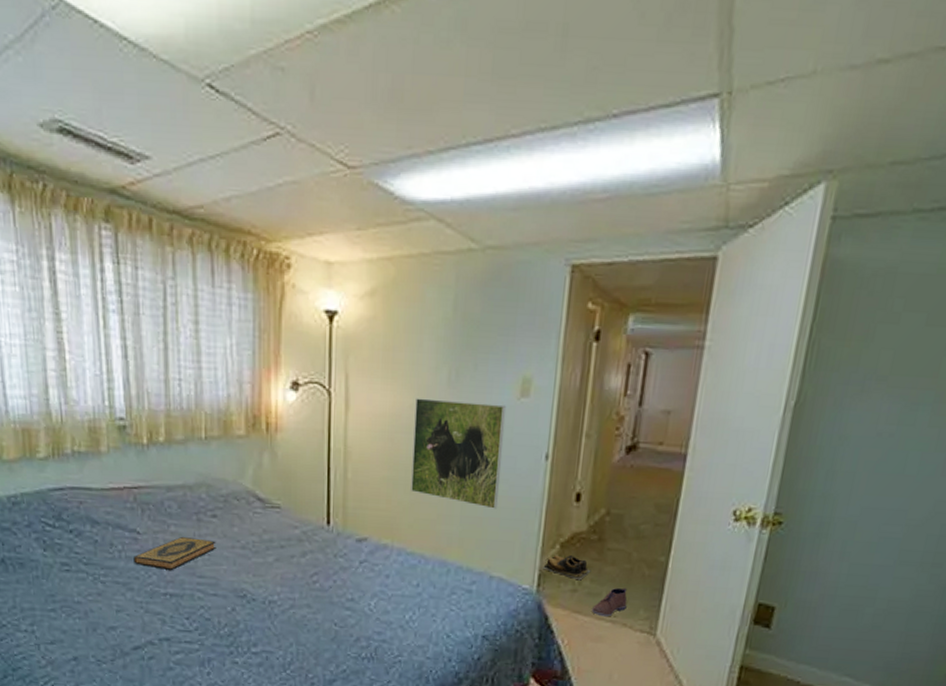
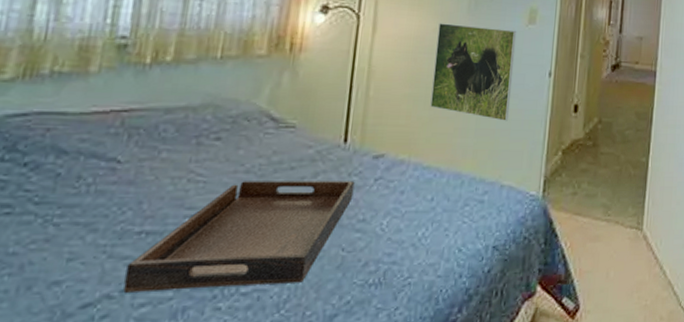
hardback book: present [133,536,216,570] -> none [105,162,216,203]
serving tray: none [160,556,341,649] -> present [123,181,355,293]
shoes: present [541,555,591,581] -> none [546,161,588,184]
shoe: present [591,587,628,617] -> none [589,187,618,216]

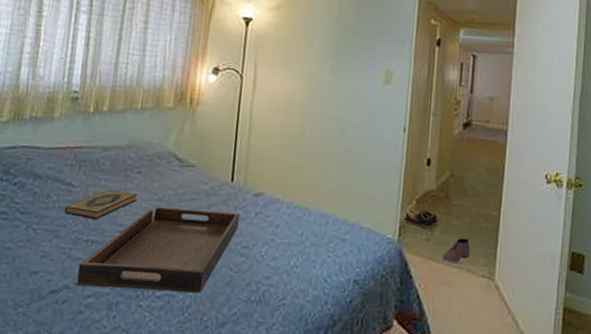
hardback book: none [105,162,216,203] -> present [64,189,138,219]
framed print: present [430,23,517,121] -> none [300,82,374,171]
shoes: none [546,161,588,184] -> present [402,209,441,232]
shoe: none [589,187,618,216] -> present [442,238,470,264]

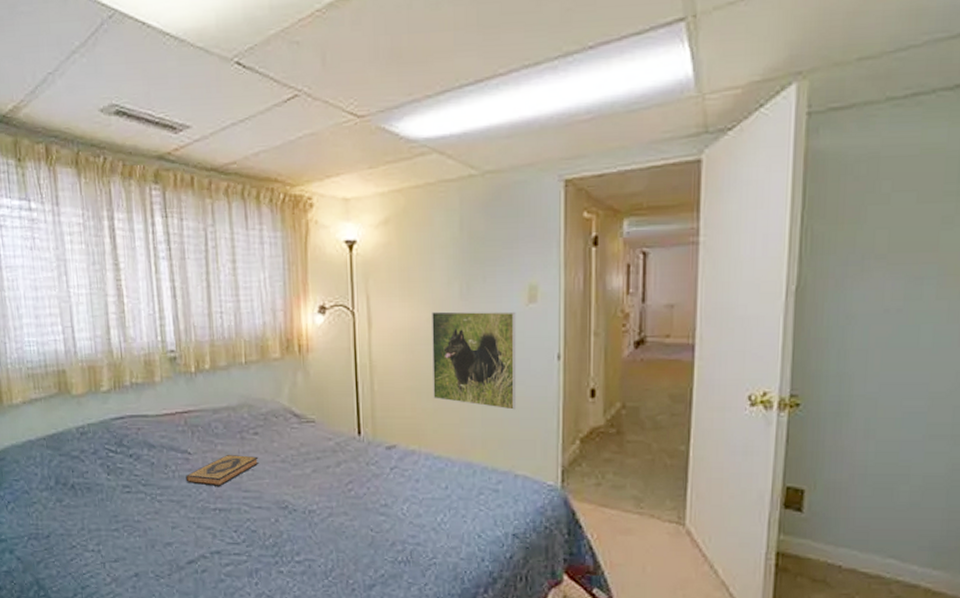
serving tray: present [77,207,240,293] -> none [211,469,374,556]
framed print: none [300,82,374,171] -> present [432,311,517,410]
shoes: present [402,209,441,232] -> none [564,450,613,474]
shoe: present [442,238,470,264] -> none [617,479,652,509]

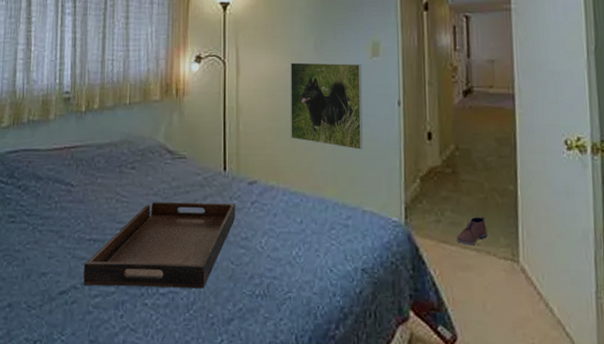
hardback book: present [186,454,259,486] -> none [66,186,134,217]
serving tray: none [211,469,374,556] -> present [83,202,236,289]
shoe: none [617,479,652,509] -> present [456,216,487,246]

